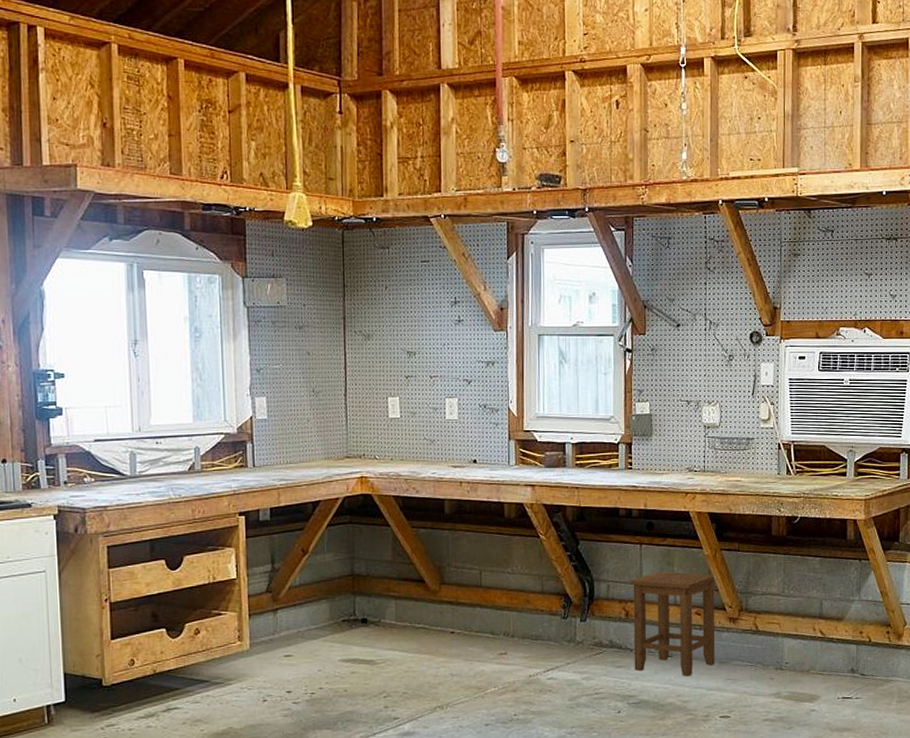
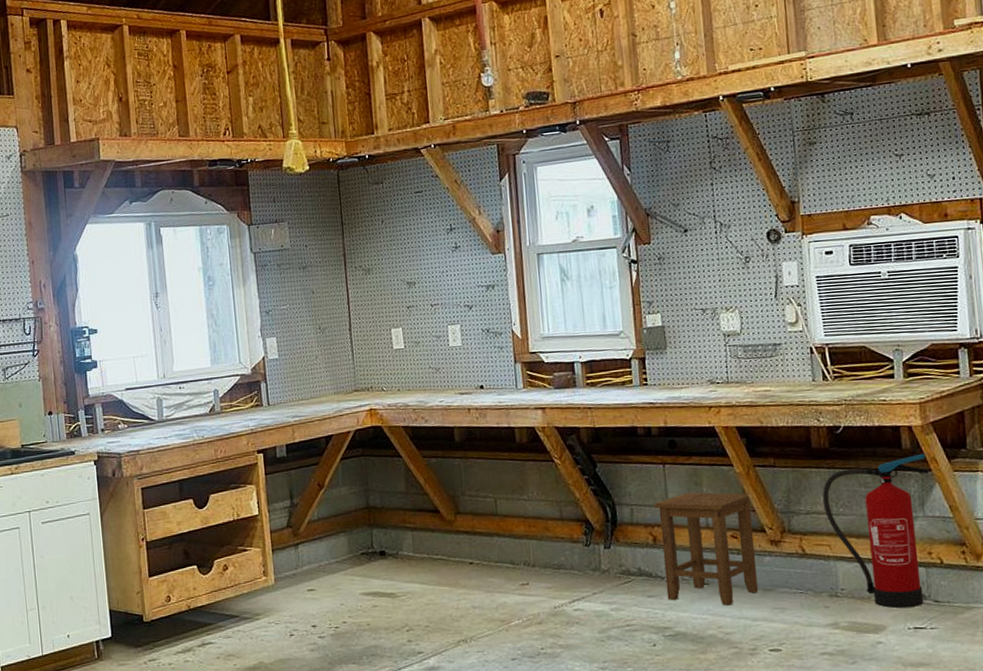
fire extinguisher: none [777,544,867,680] -> present [822,453,929,608]

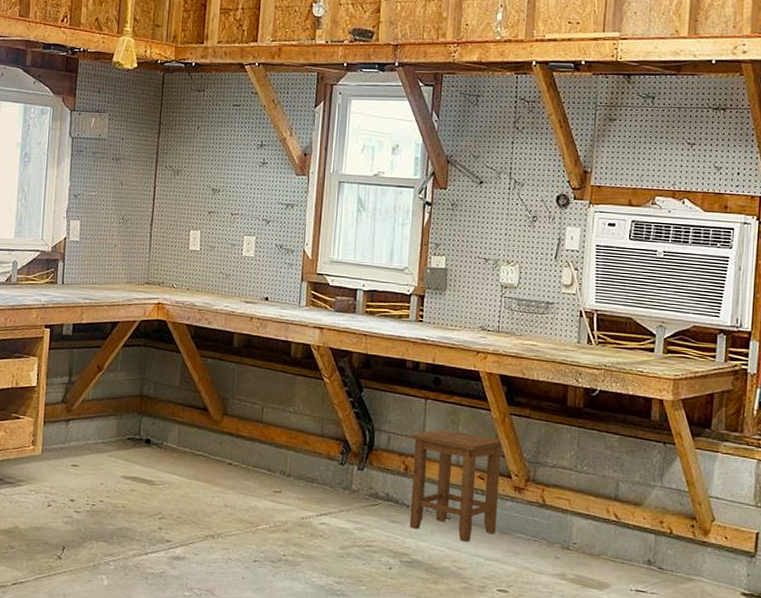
fire extinguisher: present [822,453,929,608] -> none [569,427,674,570]

